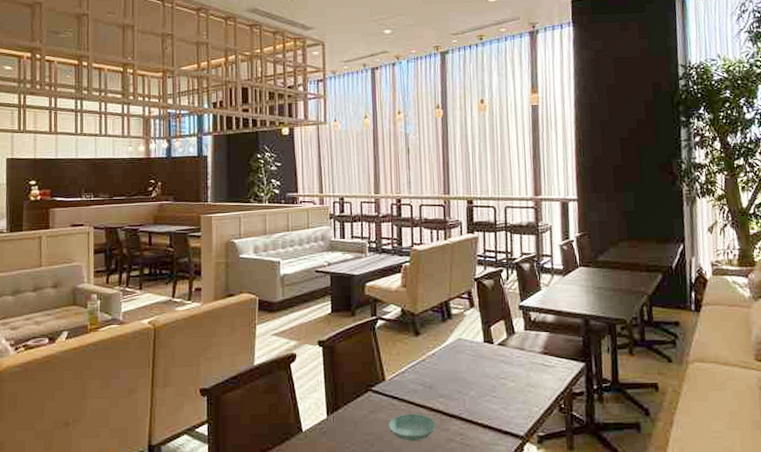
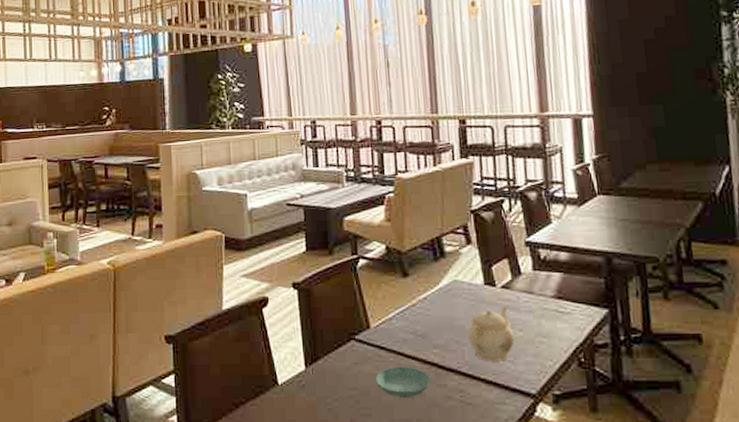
teapot: none [468,361,508,409] -> present [467,307,515,362]

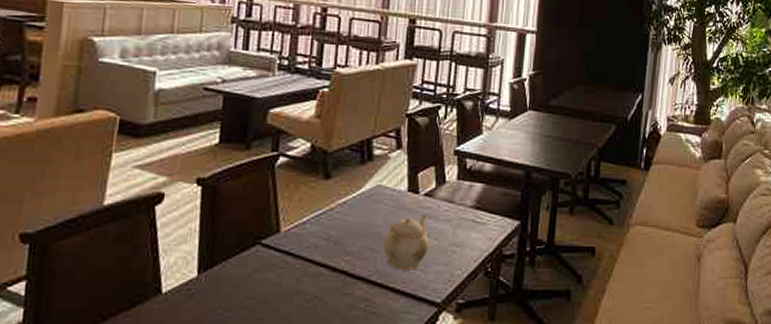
saucer: present [376,366,432,399] -> none [278,274,338,308]

